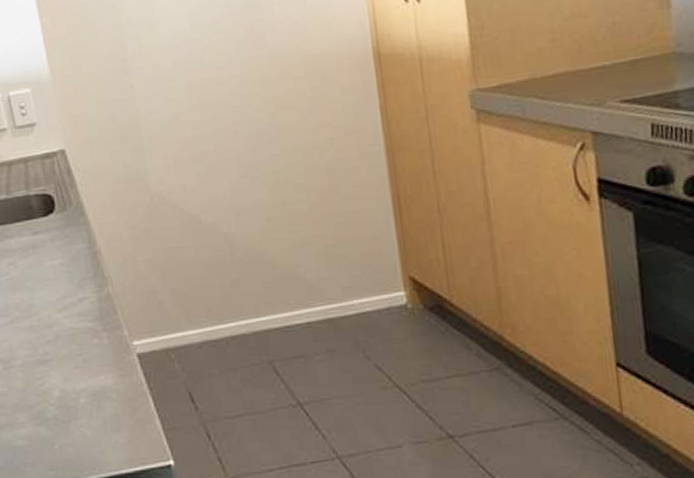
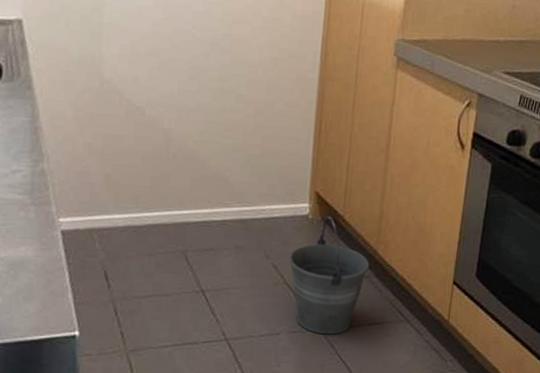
bucket: none [393,302,498,443] -> present [288,216,370,335]

